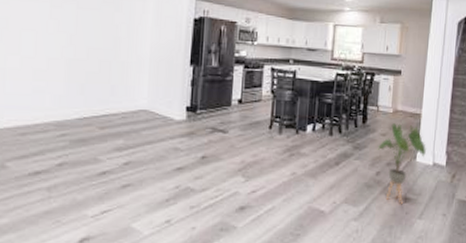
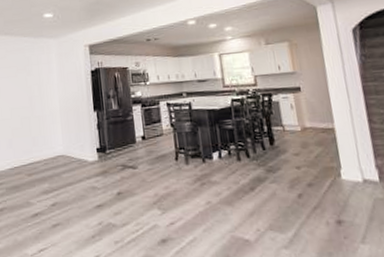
house plant: present [377,123,426,205] -> none [293,141,351,229]

